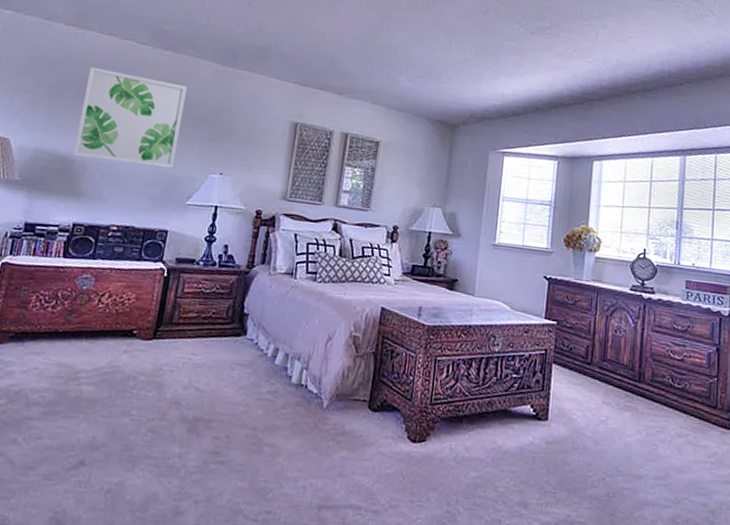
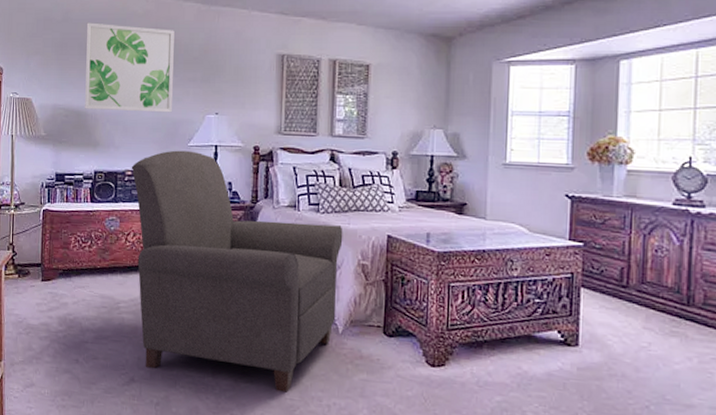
chair: none [100,207,339,474] -> present [131,150,343,393]

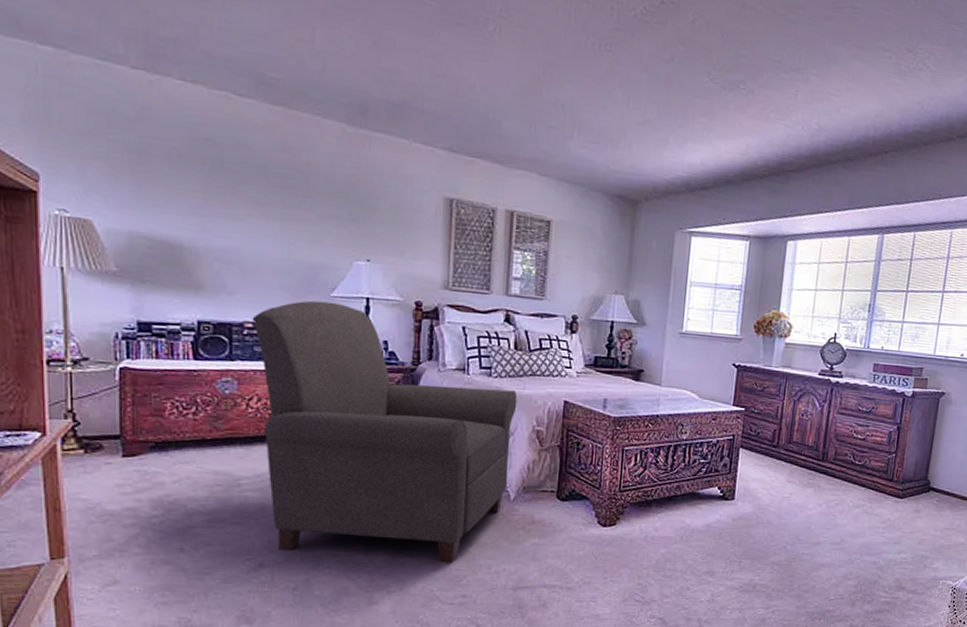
wall art: present [85,22,175,113] -> none [177,126,310,255]

